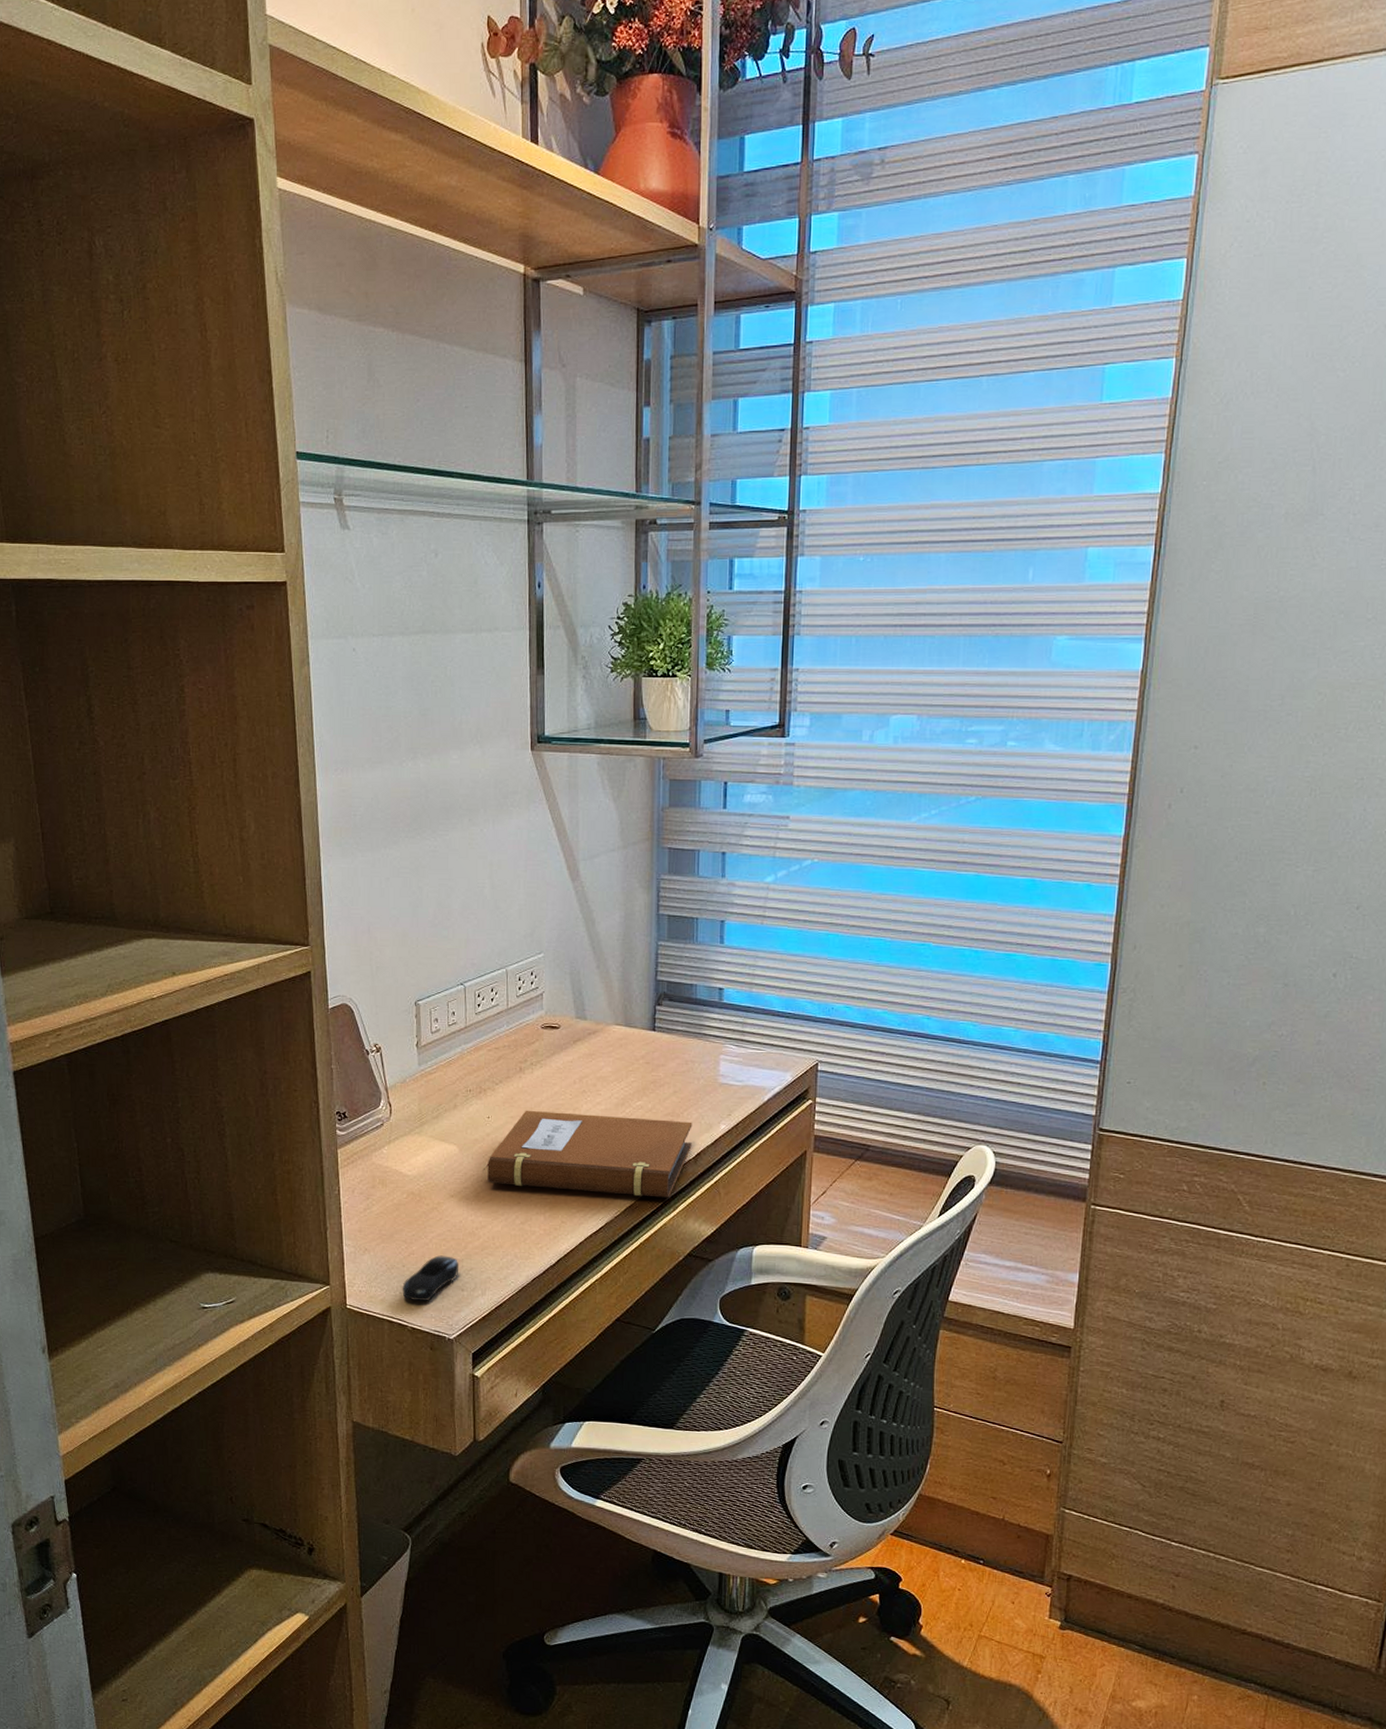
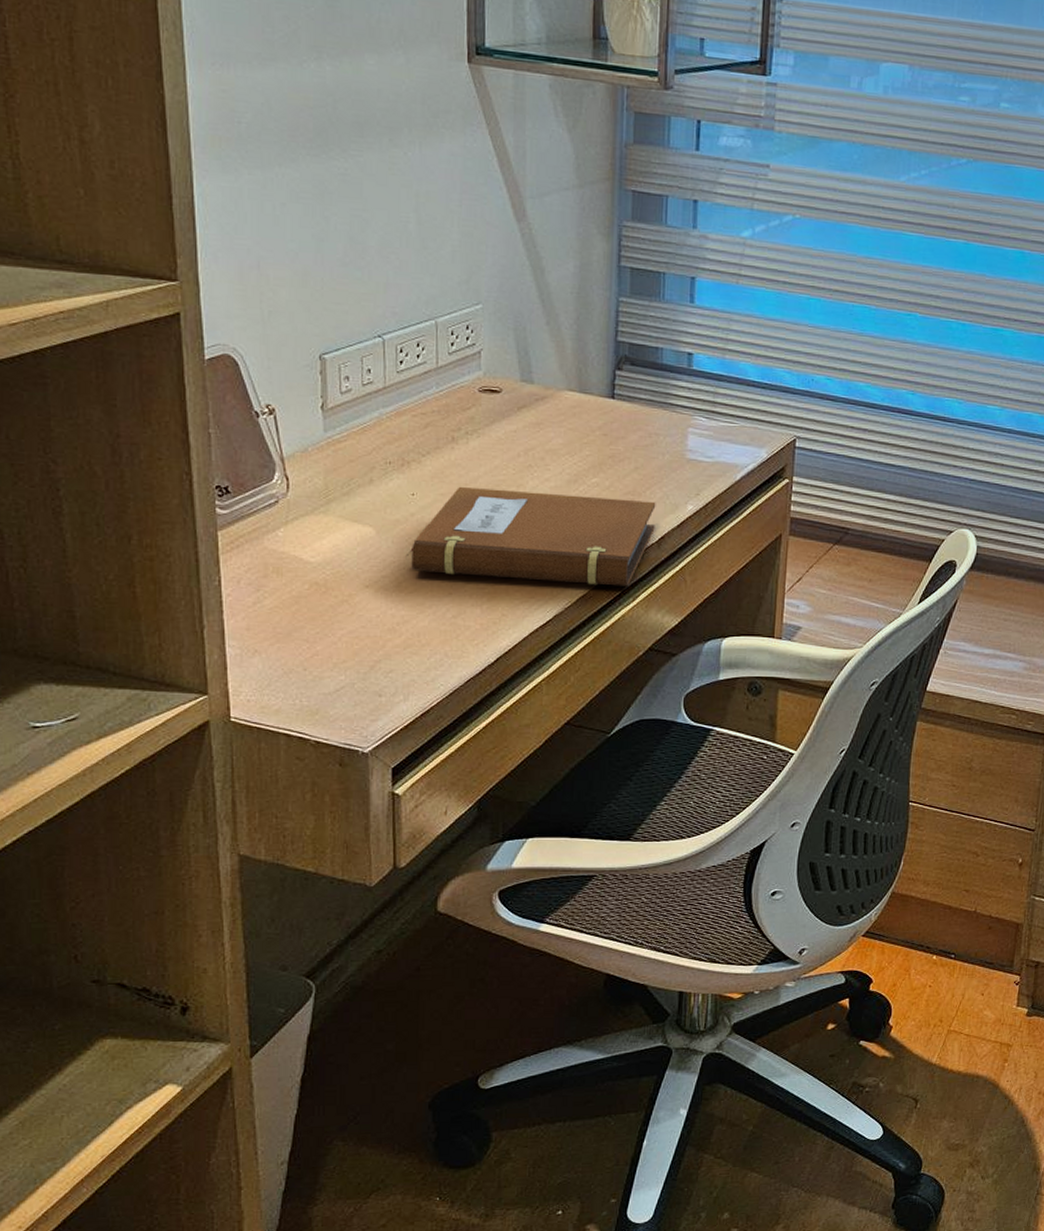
computer mouse: present [402,1255,459,1301] -> none [303,656,376,710]

